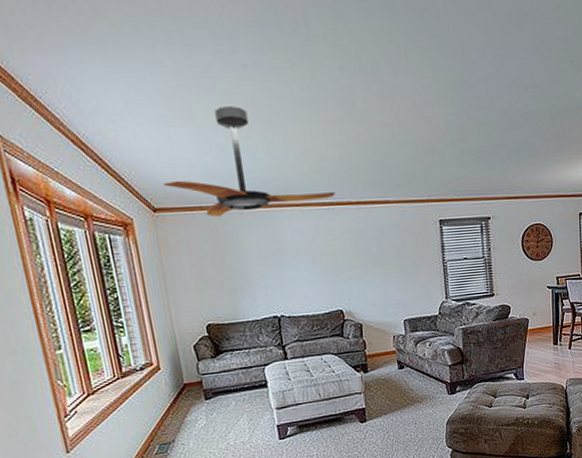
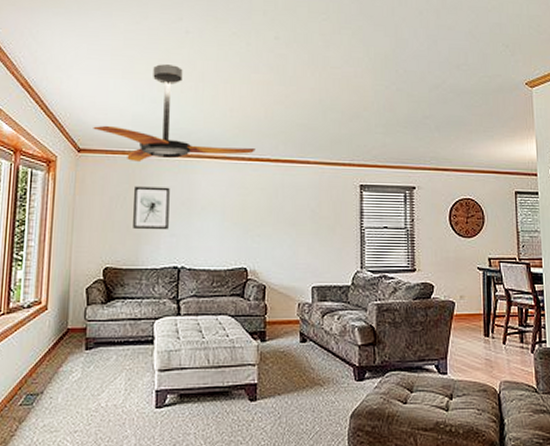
wall art: none [221,240,262,285] -> present [133,186,170,230]

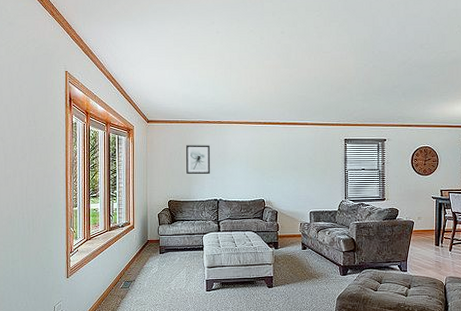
ceiling fan: present [93,64,256,163] -> none [156,57,269,128]

